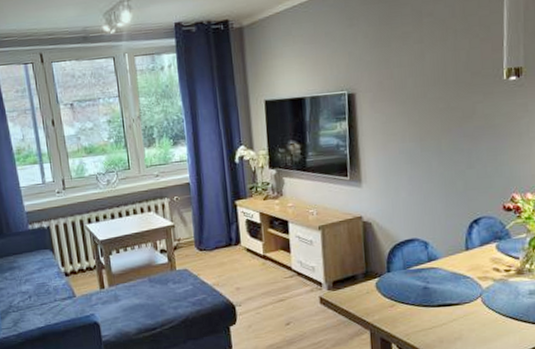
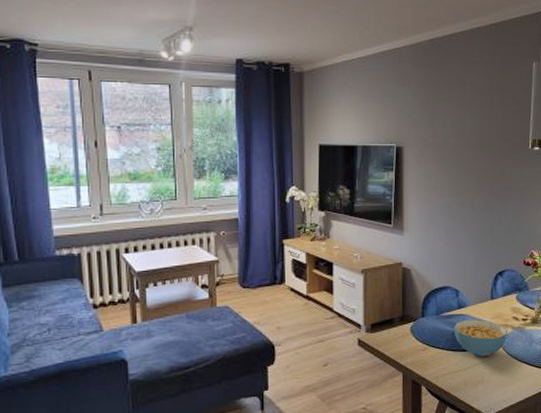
cereal bowl: none [424,272,487,312] -> present [453,319,507,357]

